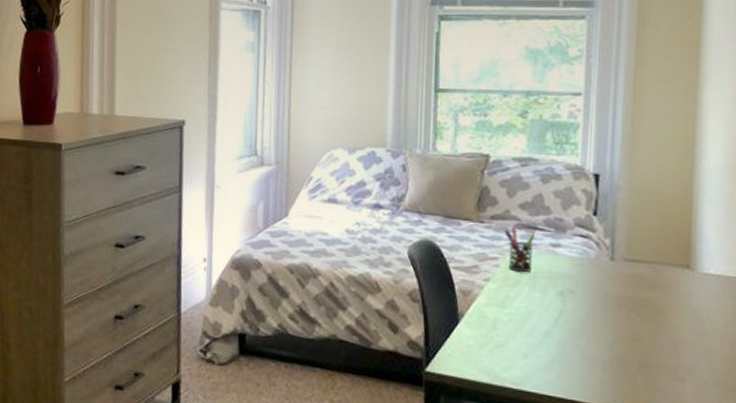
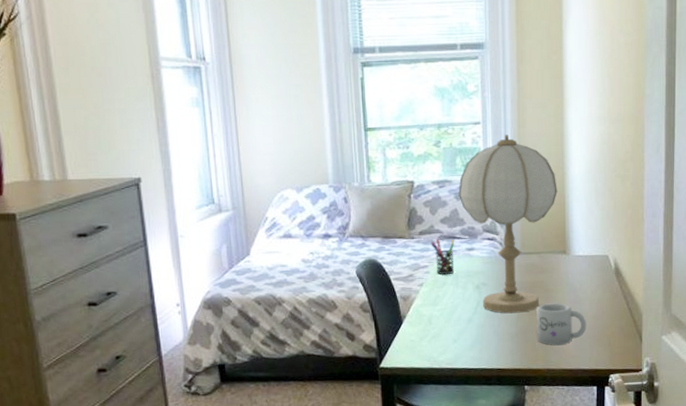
table lamp: none [545,111,683,336] -> present [458,135,557,314]
mug: none [639,329,714,388] -> present [536,303,587,345]

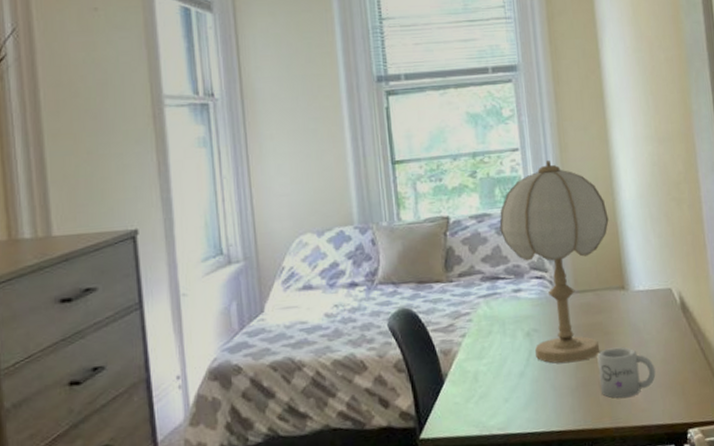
pen holder: present [430,238,455,275] -> none [471,280,501,322]

